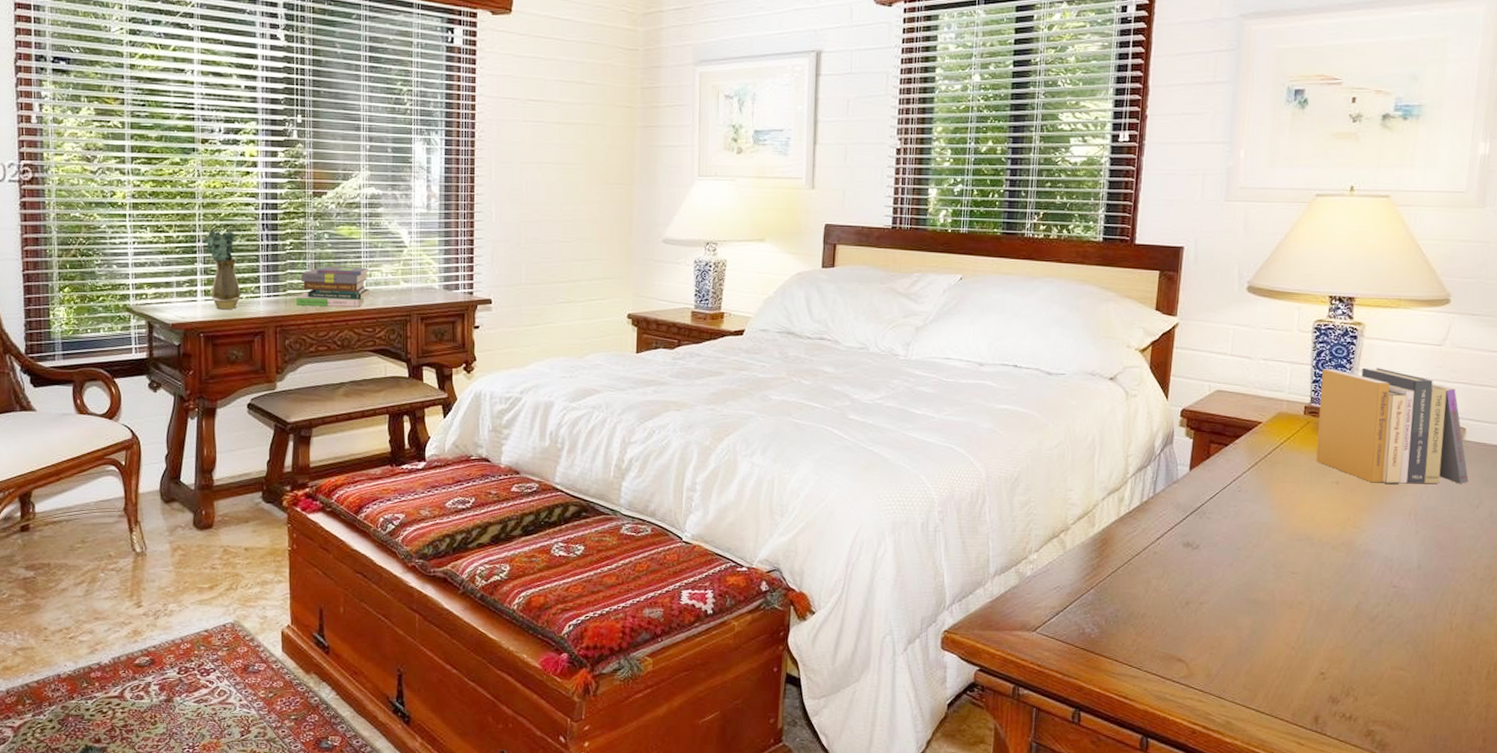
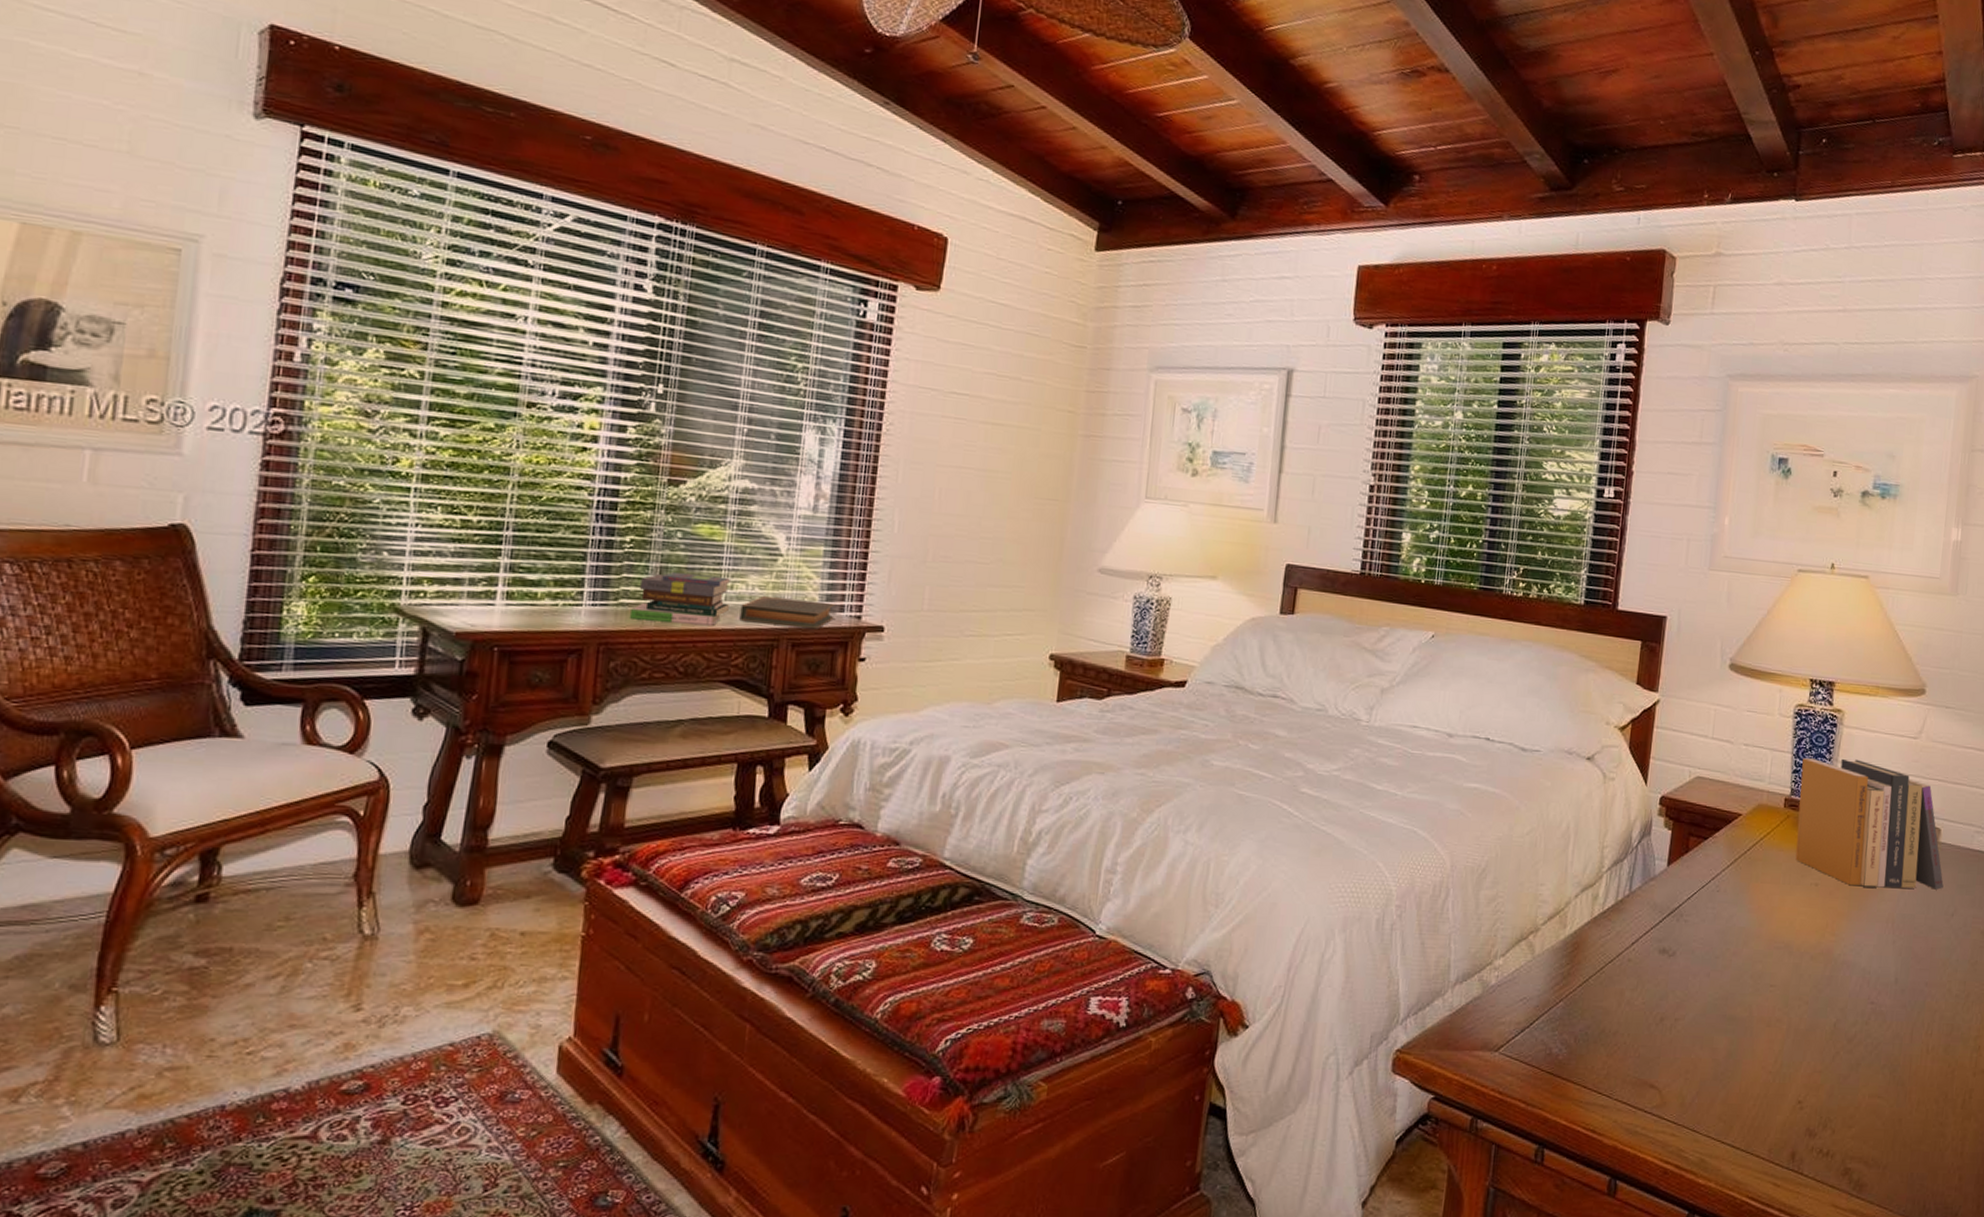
vase: present [203,226,240,310] -> none [513,512,558,619]
hardback book: none [379,281,452,305] -> present [739,596,836,630]

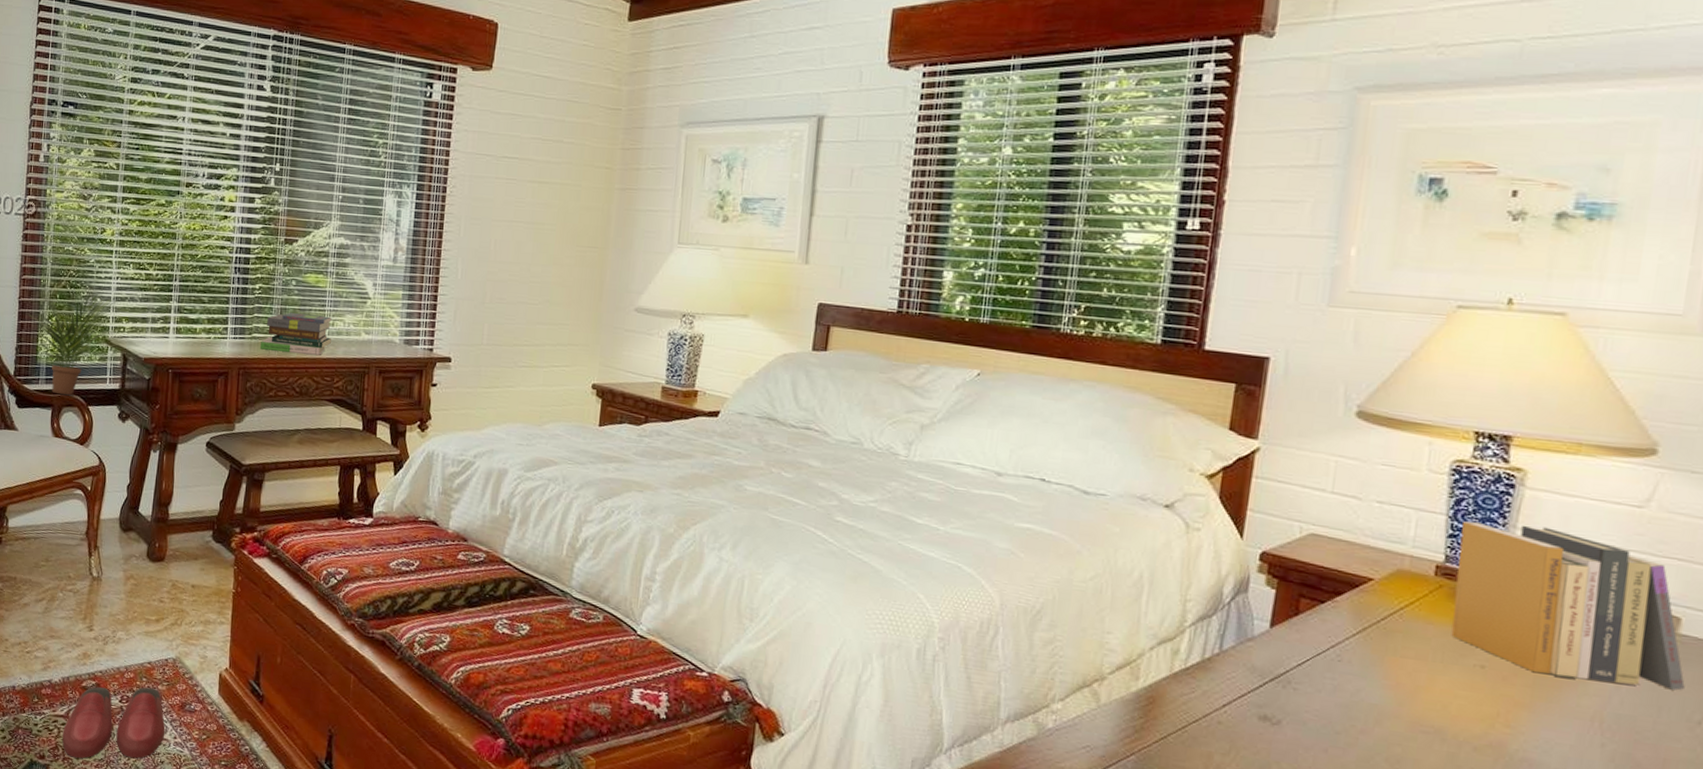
potted plant: none [269,531,423,686] -> present [30,284,123,396]
slippers: none [304,1077,474,1194] -> present [62,686,165,759]
hardback book: present [739,596,836,630] -> none [339,332,412,360]

